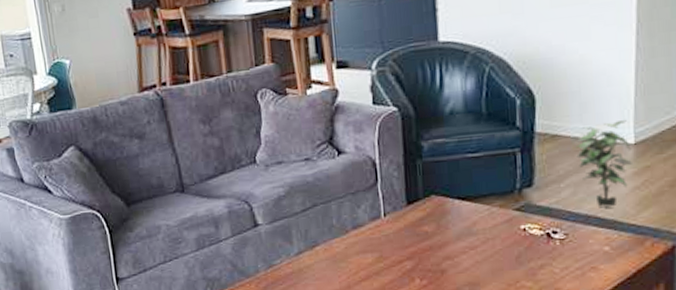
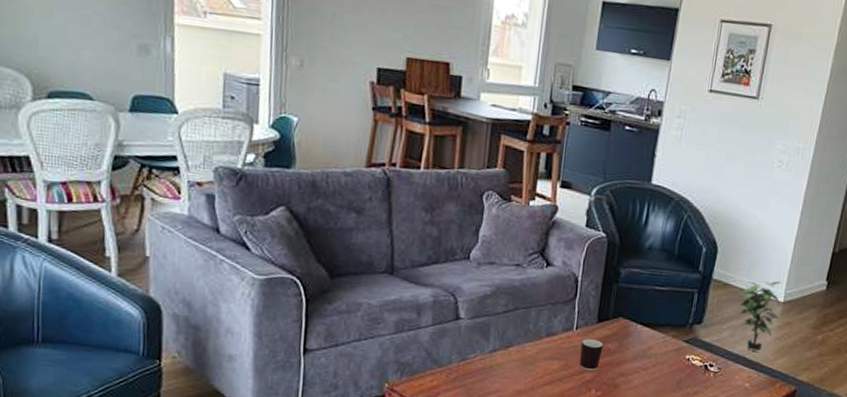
mug: none [392,223,420,260] -> present [579,338,604,371]

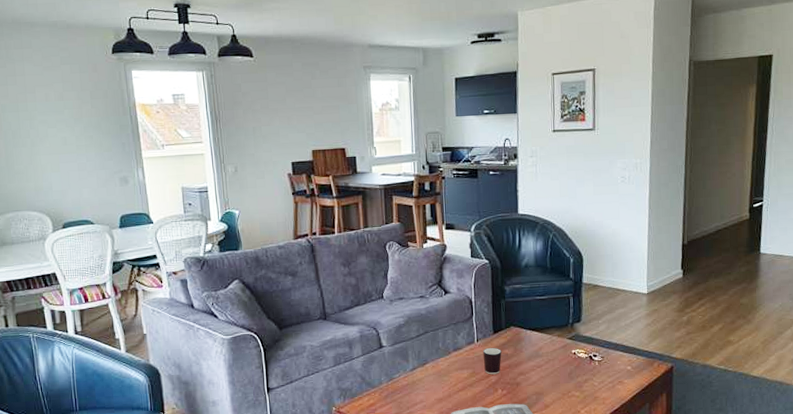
potted plant: present [739,280,781,351] -> none [609,277,647,338]

